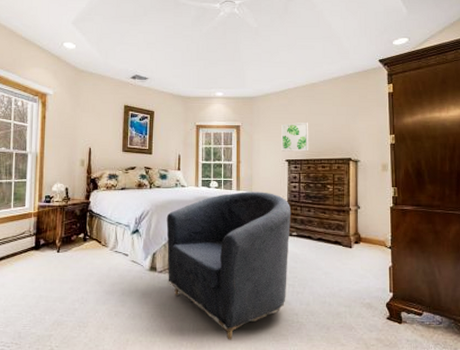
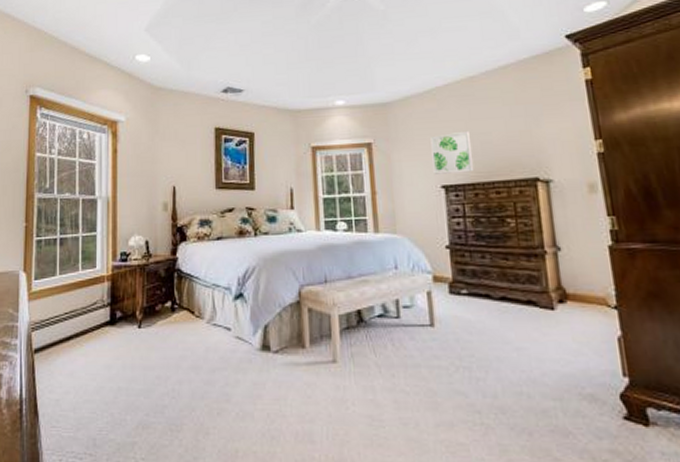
armchair: present [166,191,292,340] -> none [279,232,461,451]

